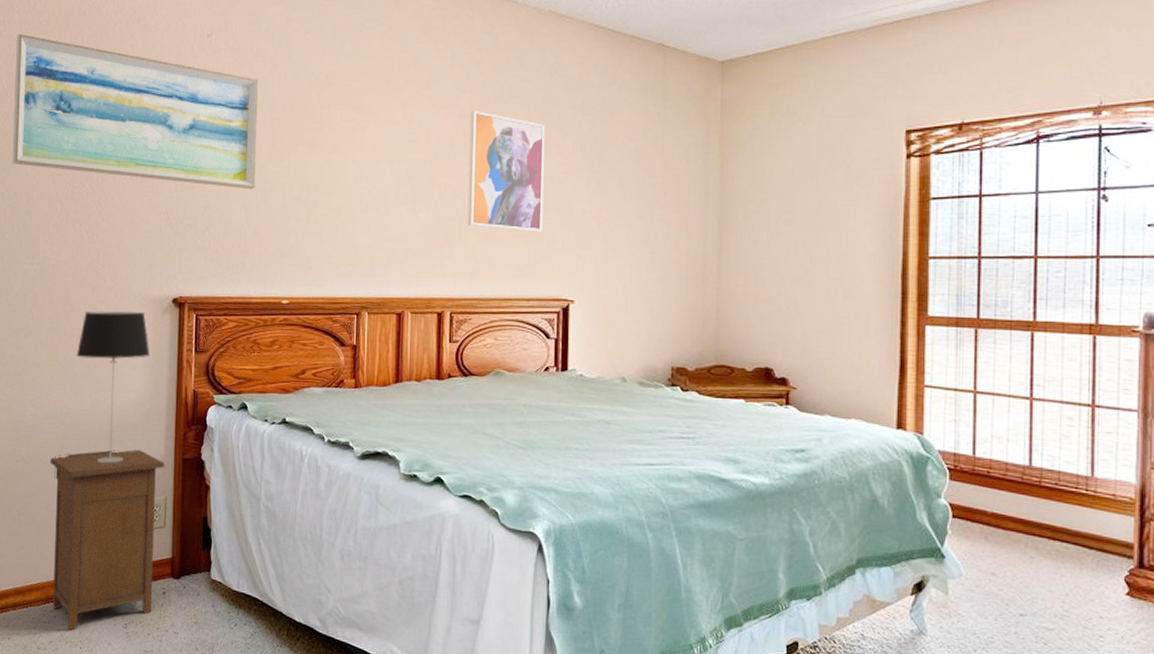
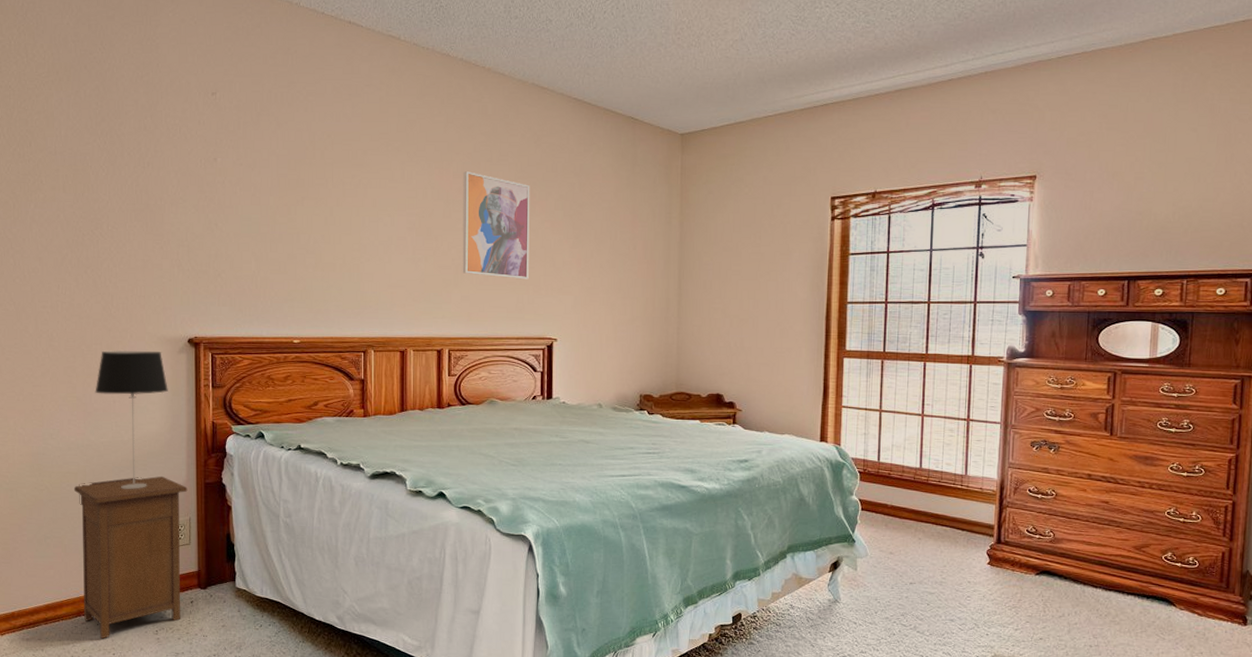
wall art: present [12,33,259,190] -> none [16,84,264,239]

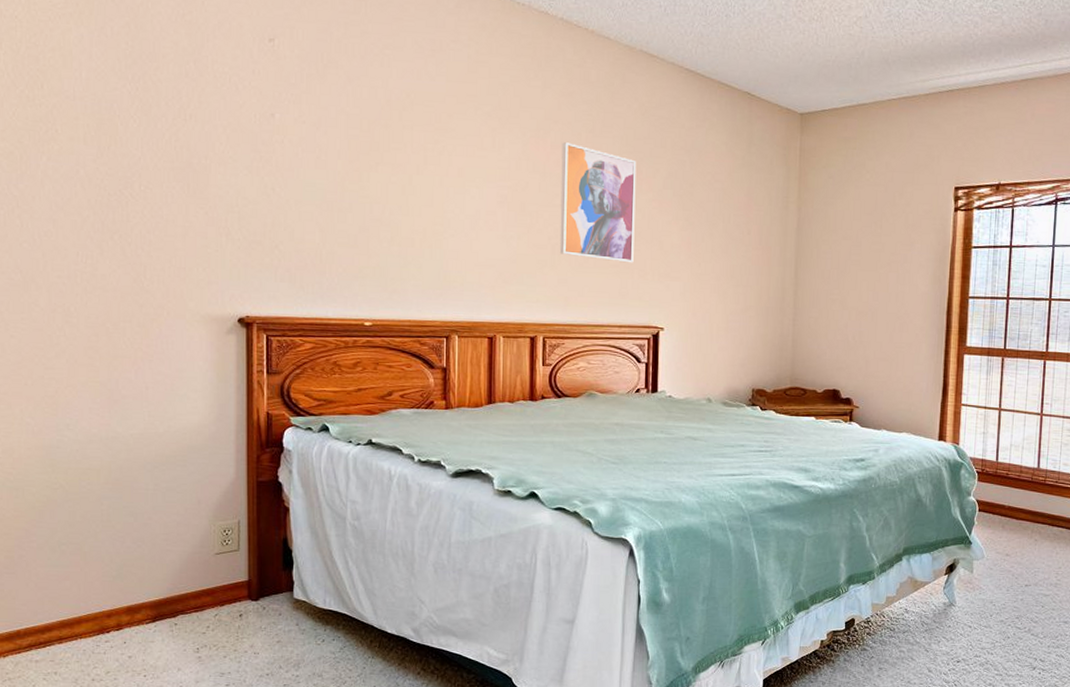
nightstand: present [73,476,188,638] -> none [95,473,237,658]
table lamp: present [95,350,168,489] -> none [123,328,214,488]

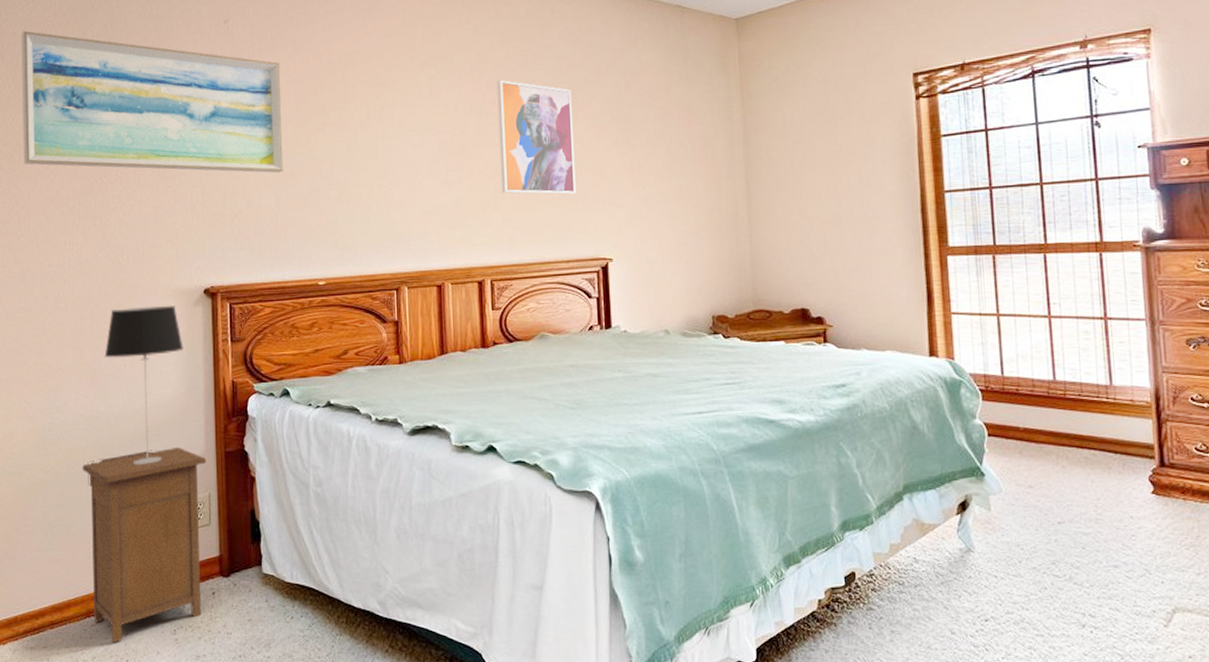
wall art: none [24,15,331,208] -> present [21,30,283,173]
nightstand: none [95,473,237,658] -> present [82,446,207,642]
table lamp: none [123,328,214,488] -> present [104,305,183,464]

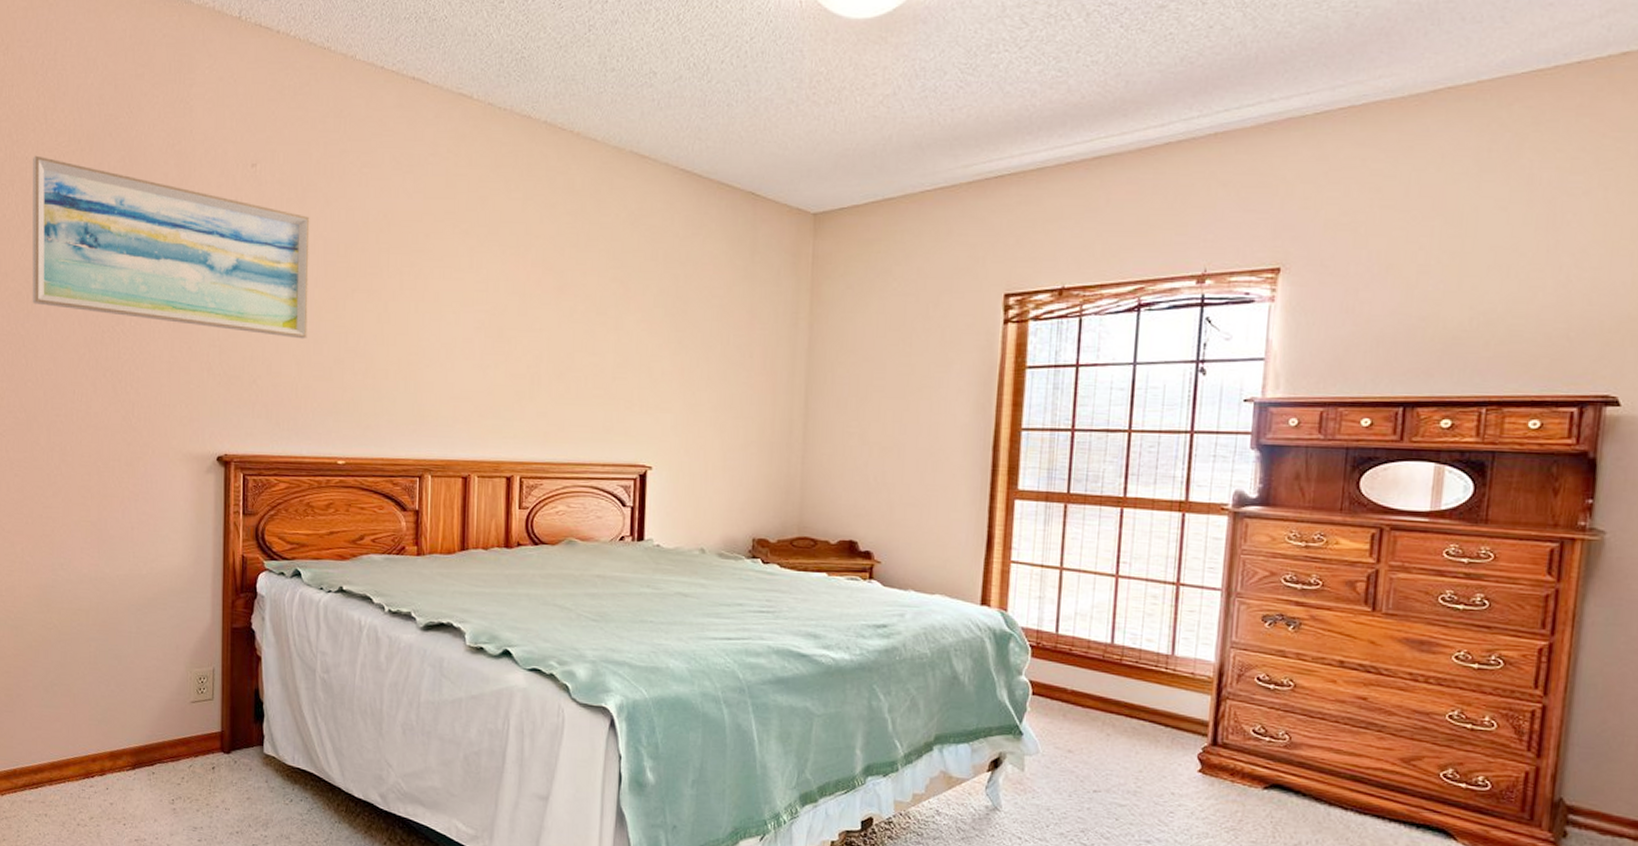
nightstand: present [82,446,207,642] -> none [85,617,212,805]
table lamp: present [104,305,183,464] -> none [111,467,193,632]
wall art: present [497,80,576,195] -> none [539,259,624,393]

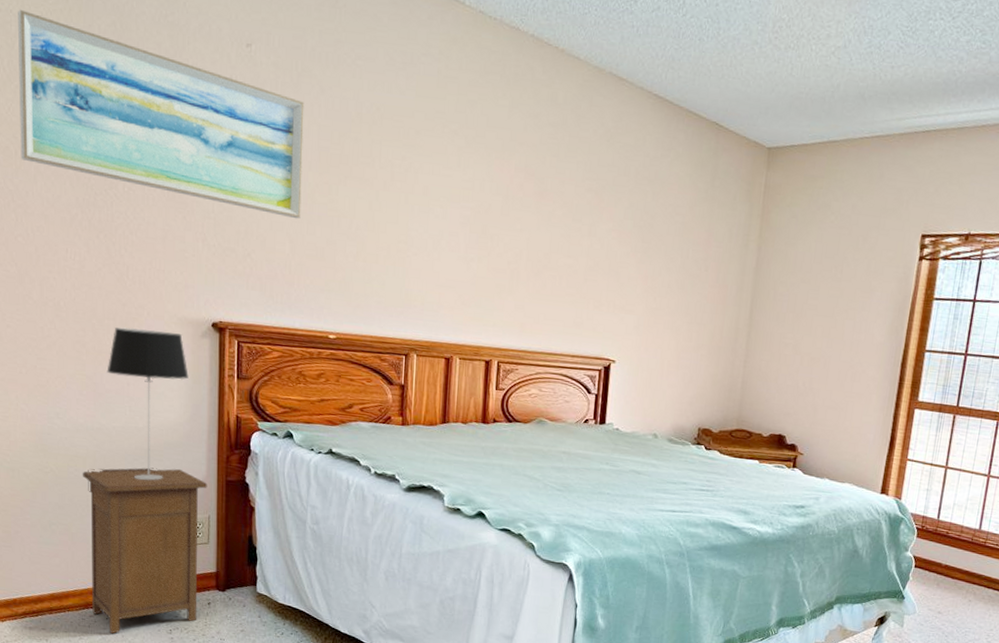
nightstand: none [85,617,212,805] -> present [82,467,208,634]
table lamp: none [111,467,193,632] -> present [107,327,189,481]

